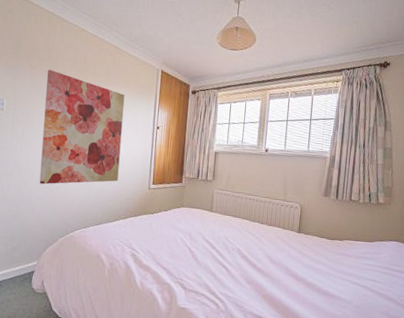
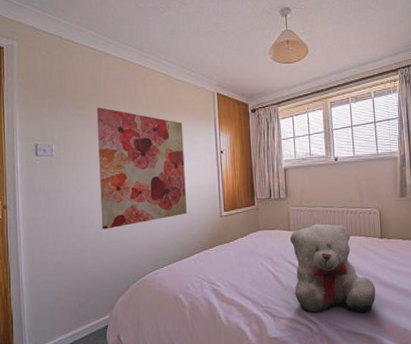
teddy bear: none [207,209,285,300] -> present [289,224,376,313]

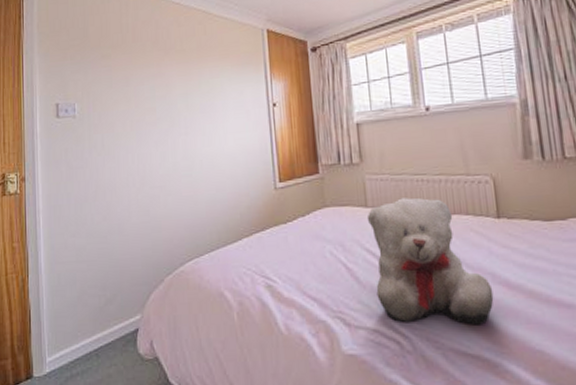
wall art: present [96,107,187,230] -> none [123,56,232,206]

